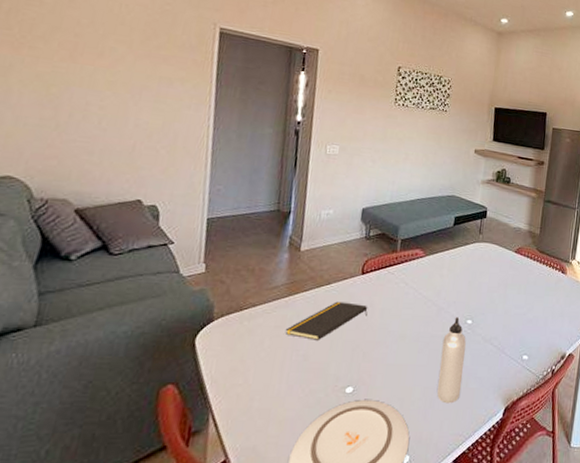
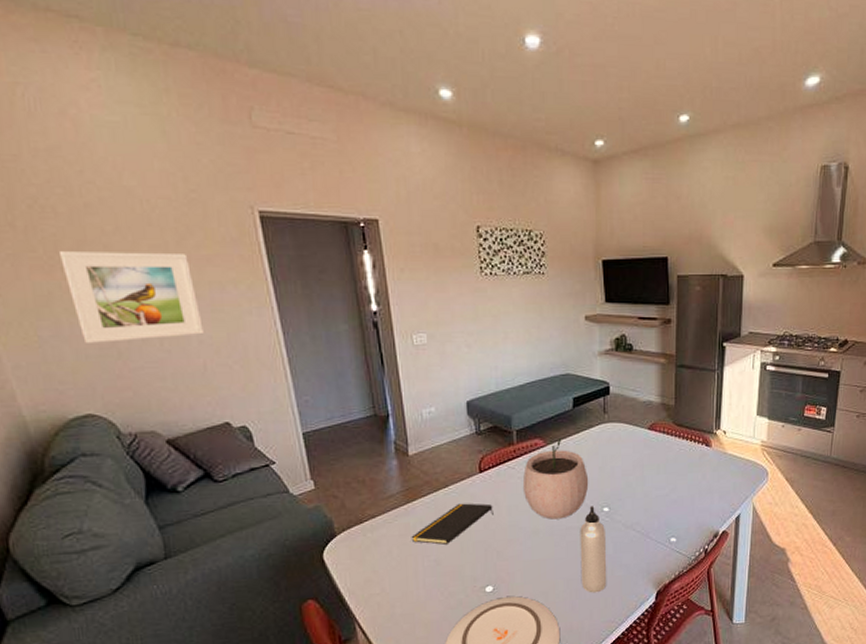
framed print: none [27,33,148,120] -> present [58,252,204,343]
plant pot: none [398,251,458,327] -> present [523,438,589,520]

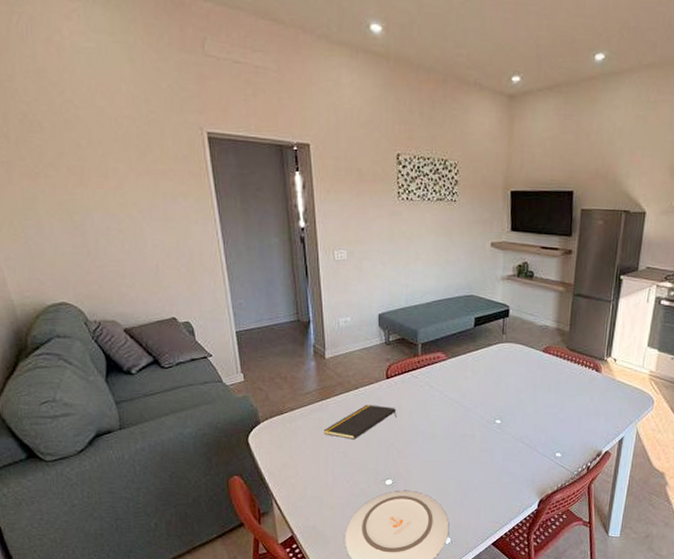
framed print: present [58,252,204,343] -> none [42,161,157,242]
plant pot: present [523,438,589,520] -> none [425,354,484,426]
water bottle: present [580,506,606,593] -> none [471,417,496,496]

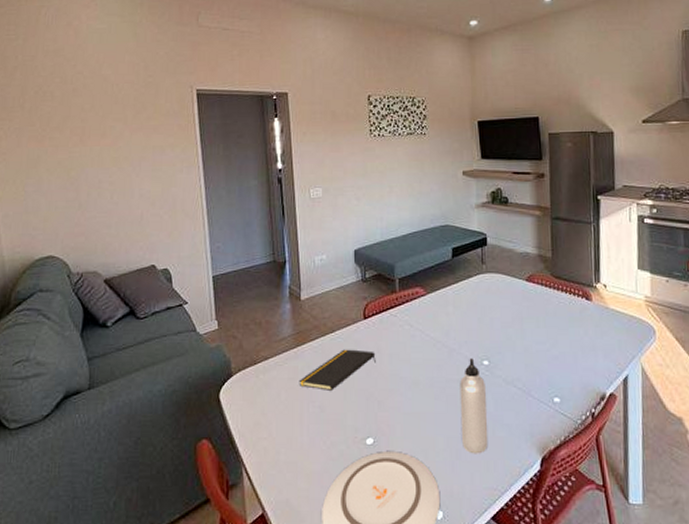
water bottle: none [471,417,496,496] -> present [460,358,487,454]

